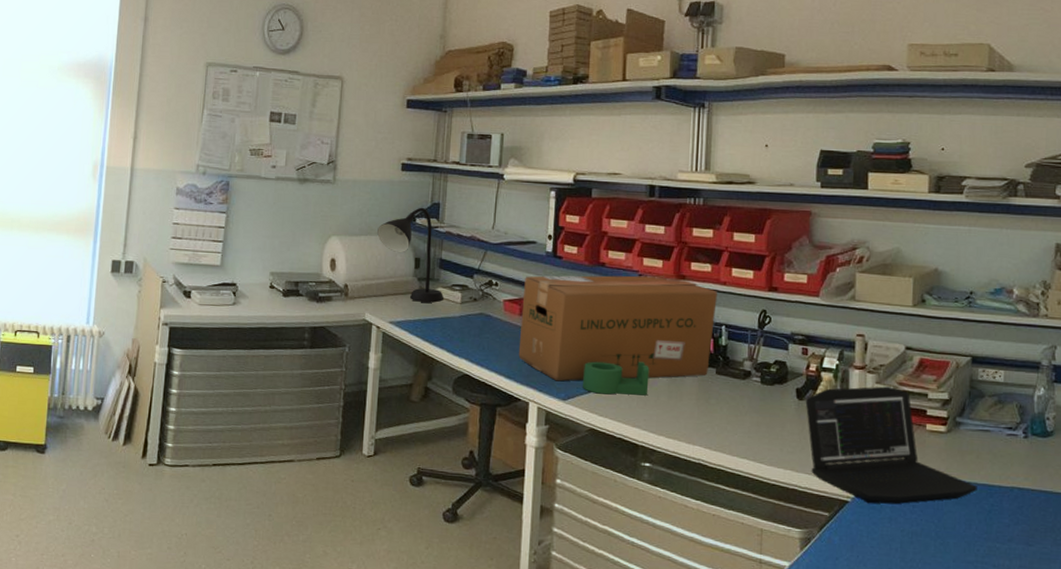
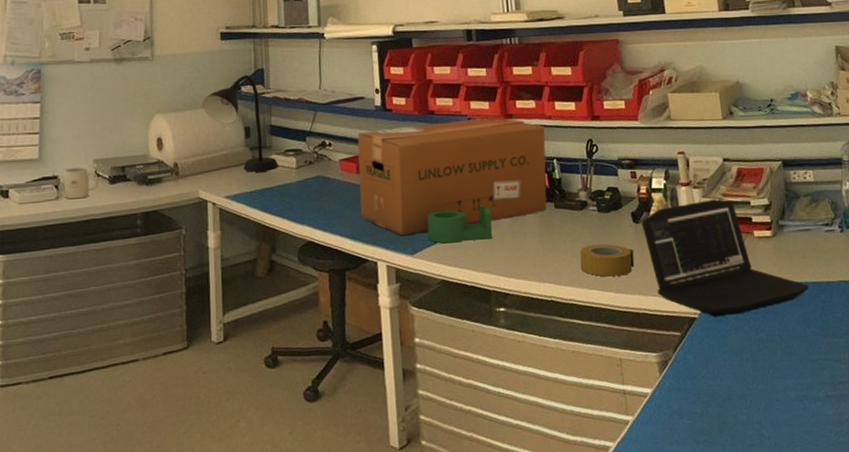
mug: none [240,277,273,307] -> present [63,166,99,200]
adhesive tape: none [735,414,792,450] -> present [579,244,635,277]

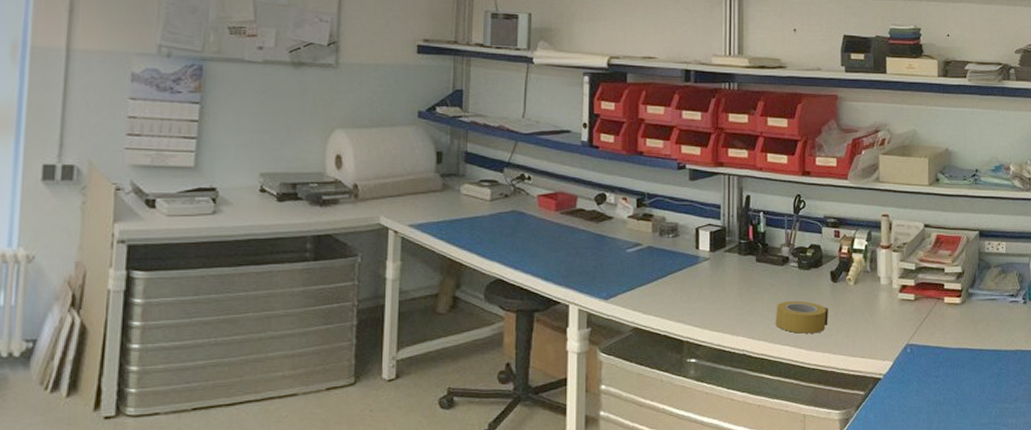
mug: present [63,166,99,200] -> none [222,179,264,215]
desk lamp: present [203,74,279,172] -> none [391,94,472,201]
box: present [357,117,547,236] -> none [555,163,754,280]
tape dispenser: present [427,205,493,244] -> none [625,254,692,290]
laptop: present [641,199,809,316] -> none [839,264,988,378]

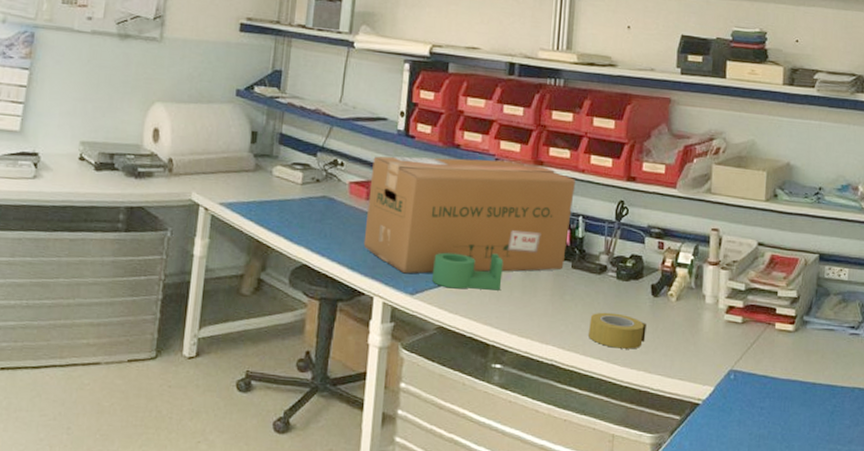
box: none [555,163,754,280] -> present [363,156,575,274]
tape dispenser: none [625,254,692,290] -> present [432,252,504,291]

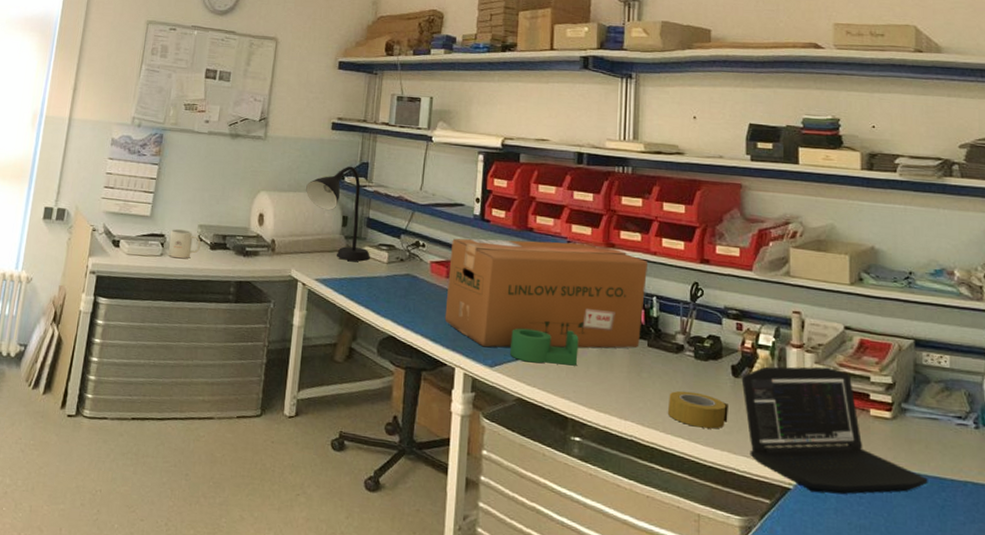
mug: none [42,146,83,182] -> present [168,228,201,259]
desk lamp: none [209,74,284,183] -> present [306,166,371,262]
laptop: none [660,283,822,407] -> present [741,366,928,495]

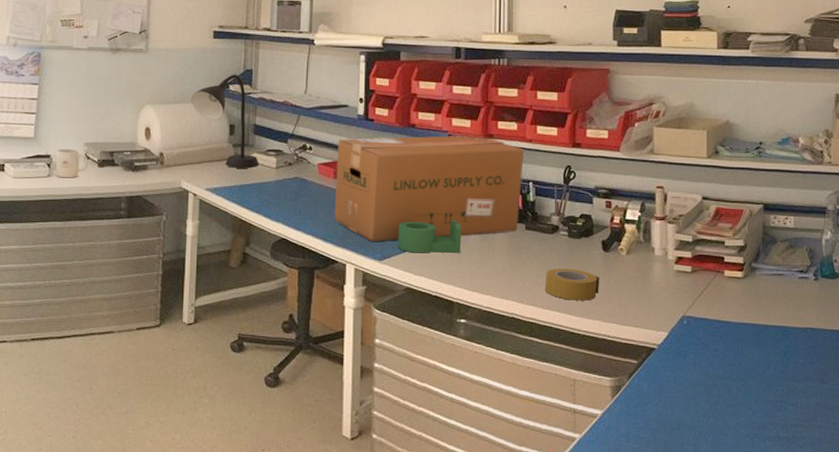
laptop: present [741,366,928,495] -> none [611,236,774,349]

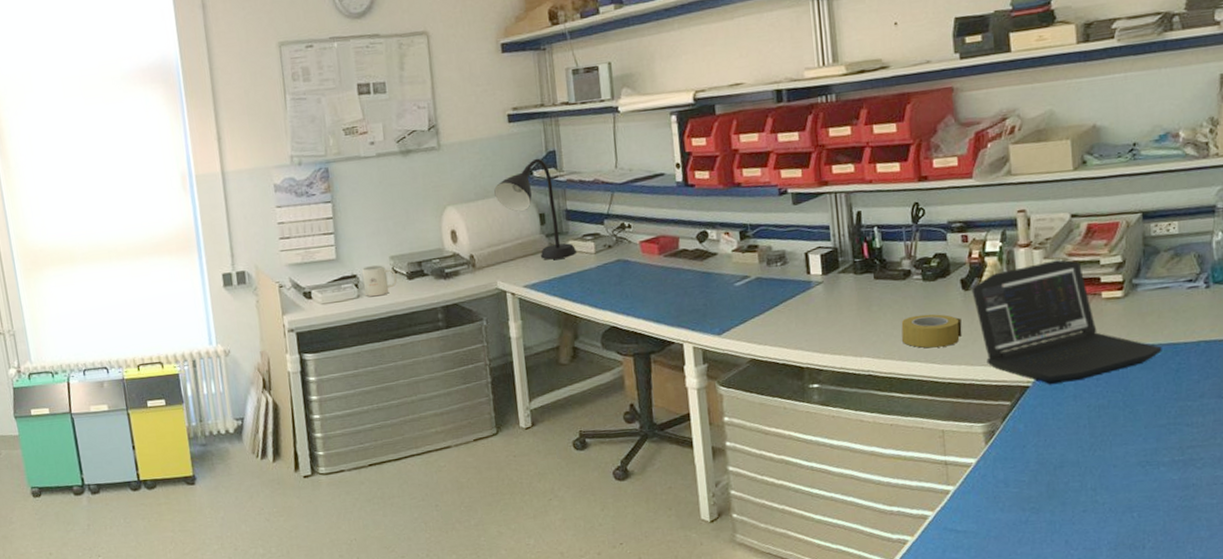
box: present [334,135,524,242] -> none [658,185,866,317]
tape dispenser: present [398,220,462,253] -> none [734,280,806,322]
laptop: none [611,236,774,349] -> present [971,259,1162,384]

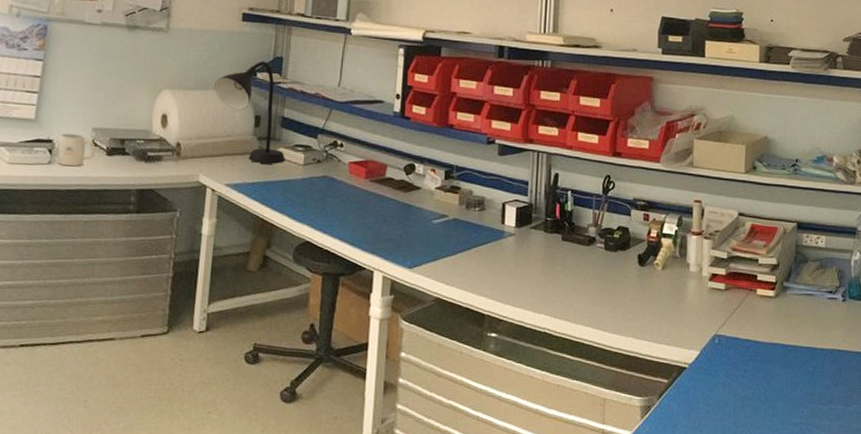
adhesive tape: present [901,314,962,348] -> none [579,281,634,317]
laptop: present [971,259,1162,384] -> none [646,252,802,369]

